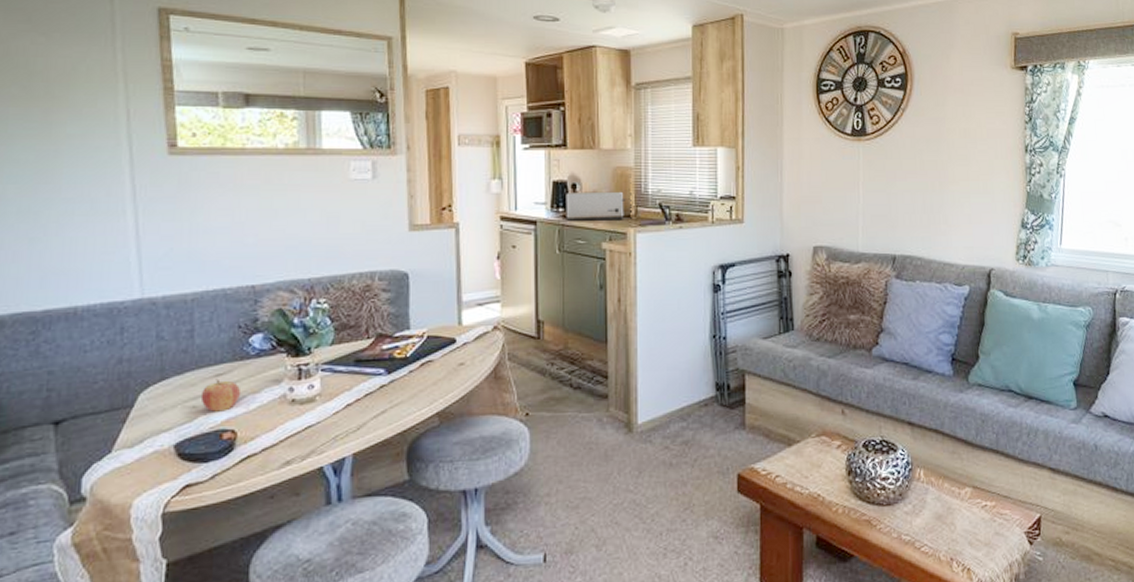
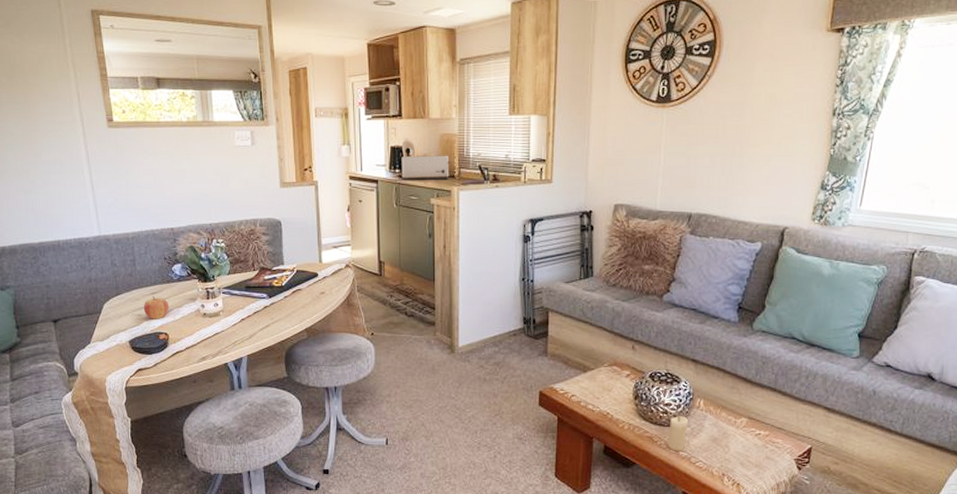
candle: none [885,491,910,537] -> present [665,416,689,453]

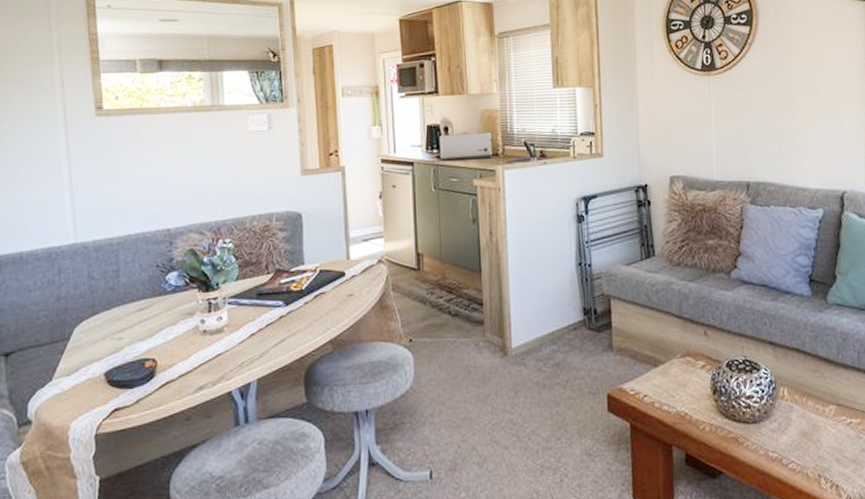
fruit: present [143,296,170,319] -> none [126,313,160,343]
candle: present [665,416,689,453] -> none [751,409,775,454]

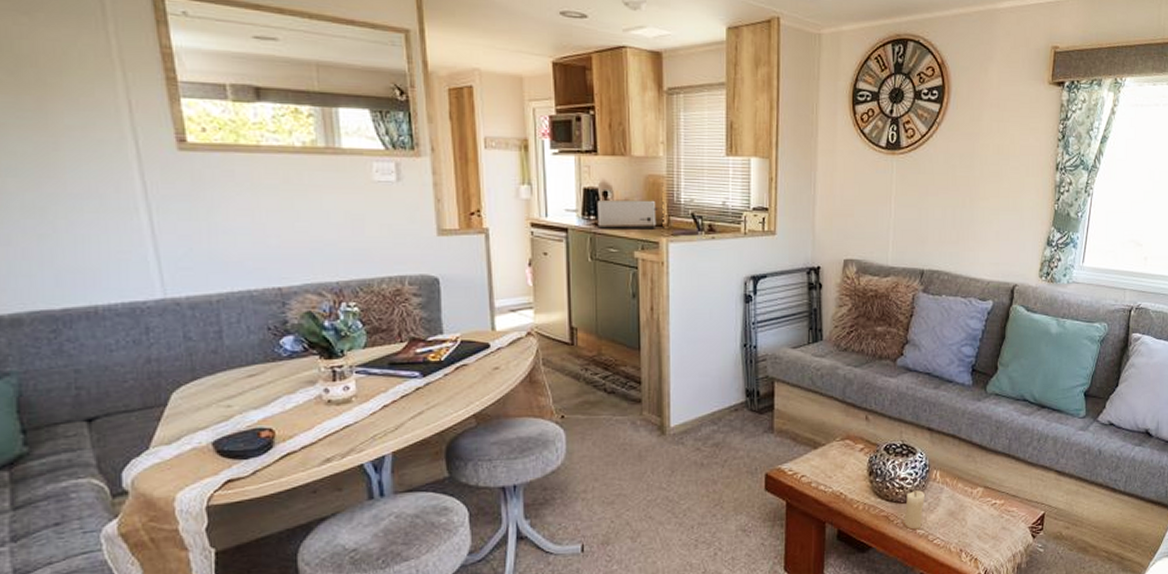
candle: none [751,409,775,454] -> present [901,490,926,531]

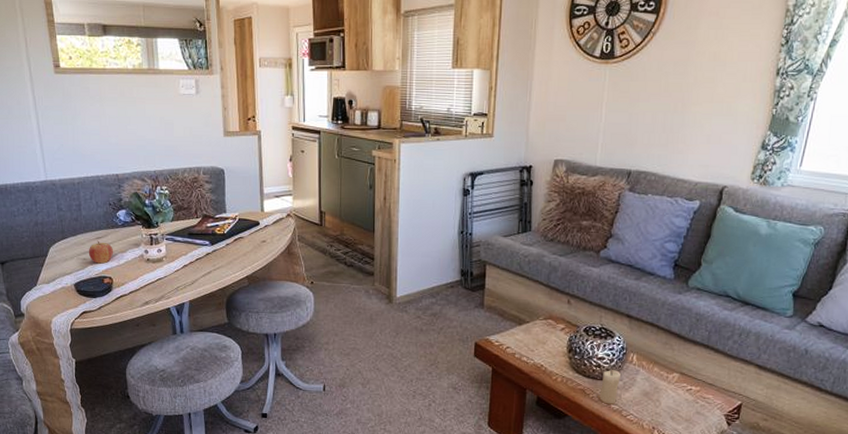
fruit: none [234,379,276,411] -> present [88,240,114,264]
toaster: present [597,200,658,229] -> none [343,107,393,132]

